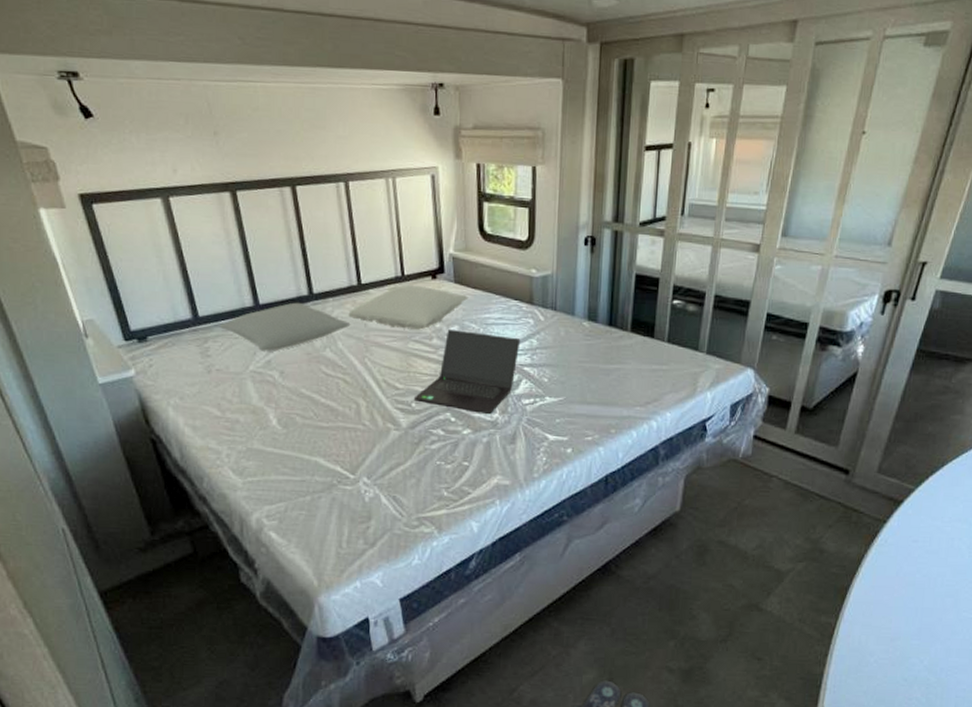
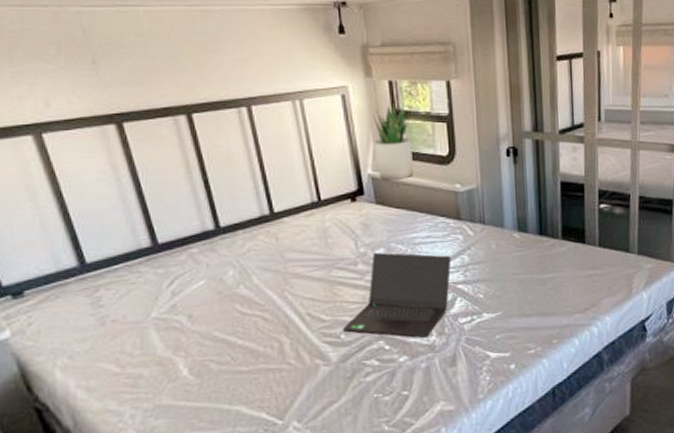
pillow: present [219,302,351,351] -> none [111,238,266,295]
pillow: present [348,284,469,330] -> none [262,209,393,257]
planter: none [457,185,493,261] -> present [371,102,413,181]

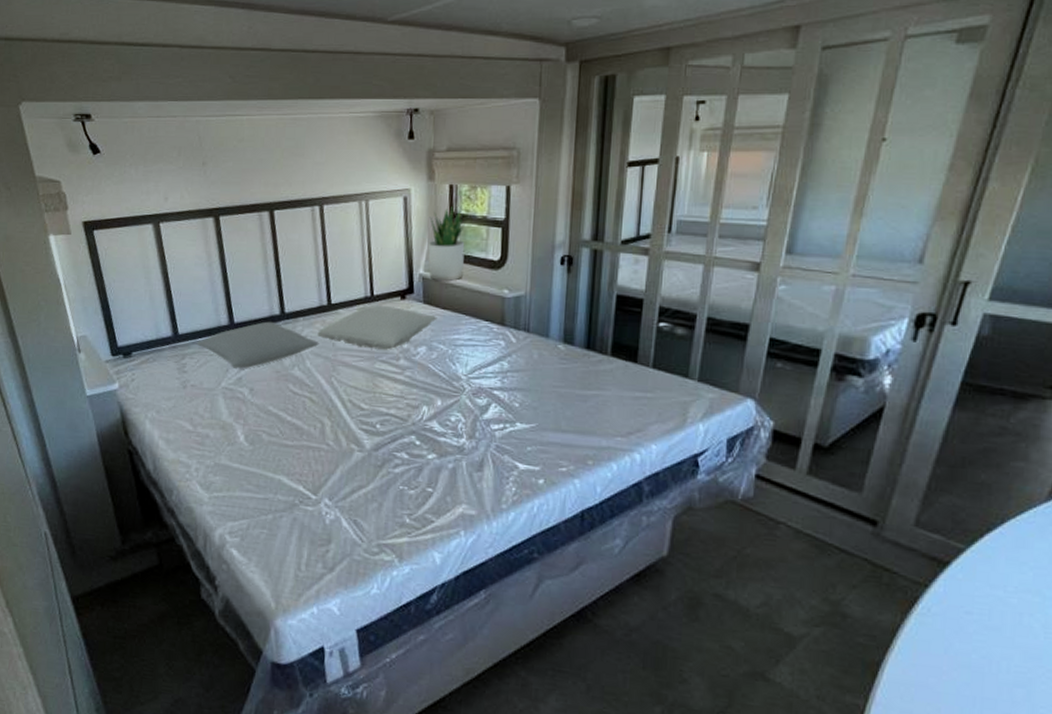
pillow: none [111,238,266,295] -> present [196,321,319,369]
pillow: none [262,209,393,257] -> present [317,304,438,350]
laptop: present [342,252,452,338] -> none [378,349,491,438]

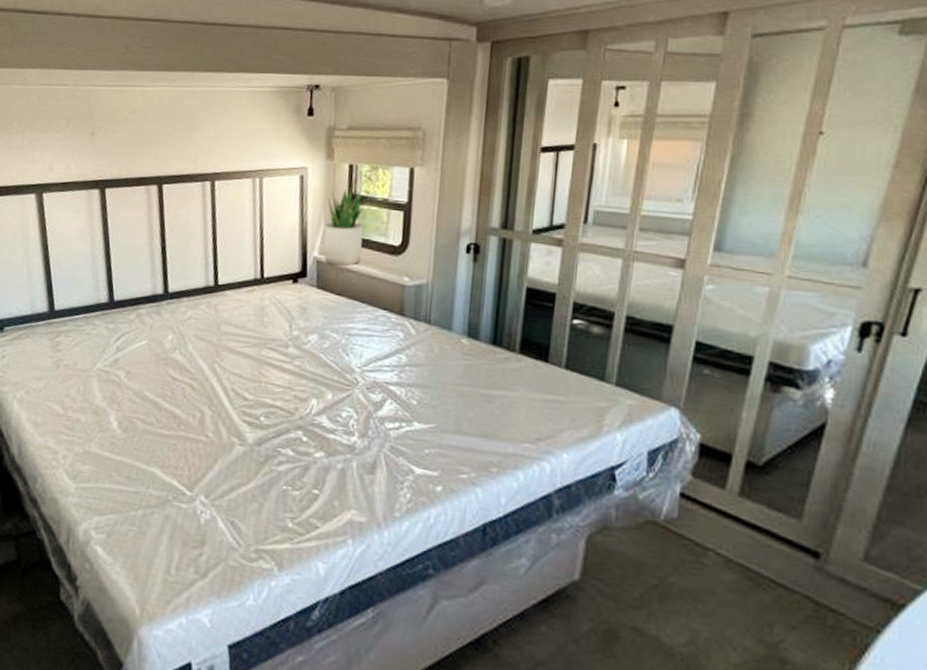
pillow: present [196,321,319,369] -> none [72,300,203,350]
pillow: present [317,304,438,350] -> none [201,287,331,337]

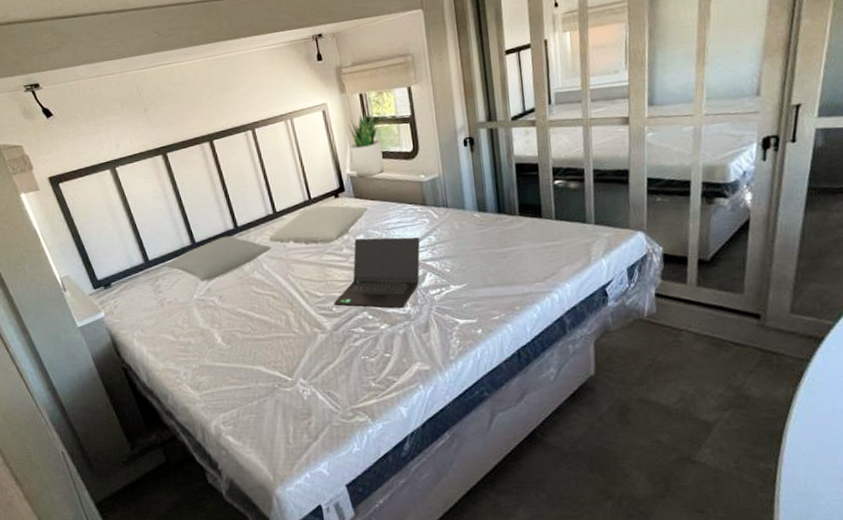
pillow: none [72,300,203,350] -> present [165,235,272,282]
pillow: none [201,287,331,337] -> present [269,205,369,245]
laptop: none [263,337,388,436] -> present [333,237,421,308]

